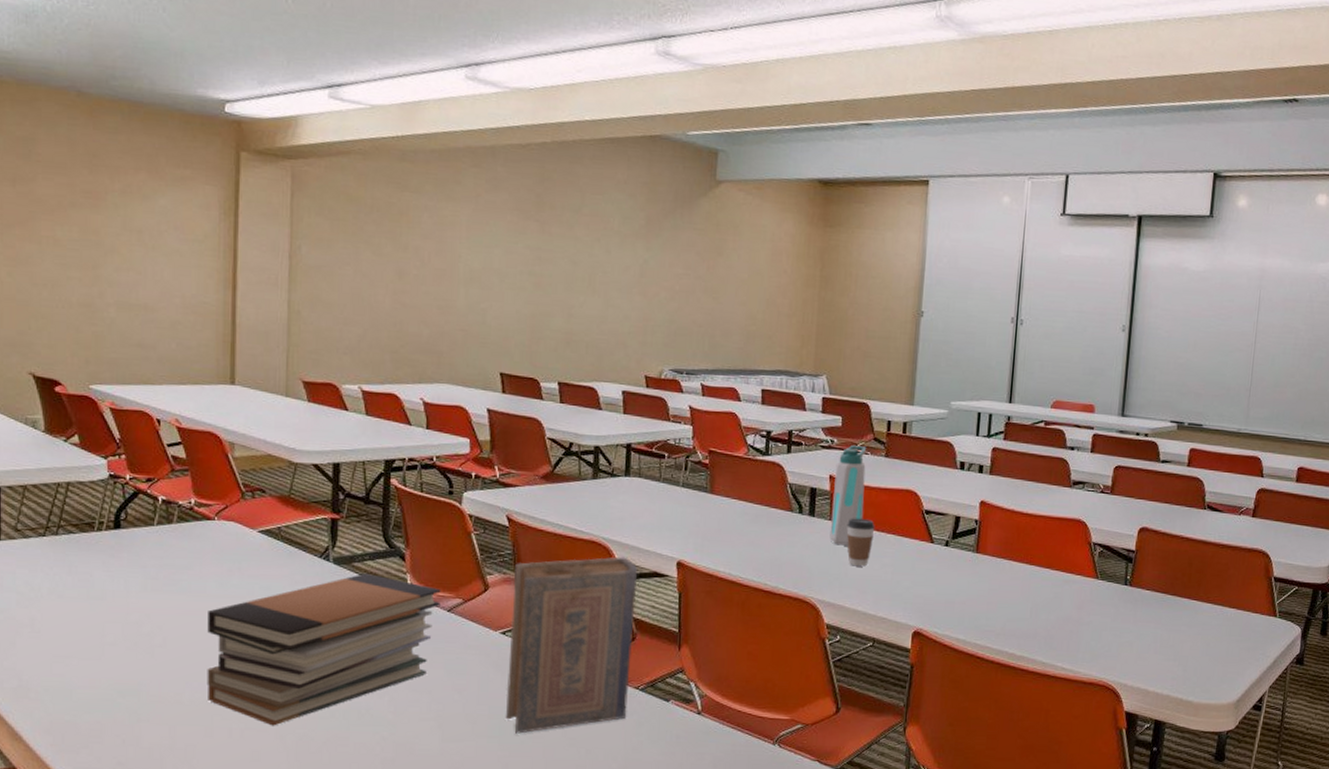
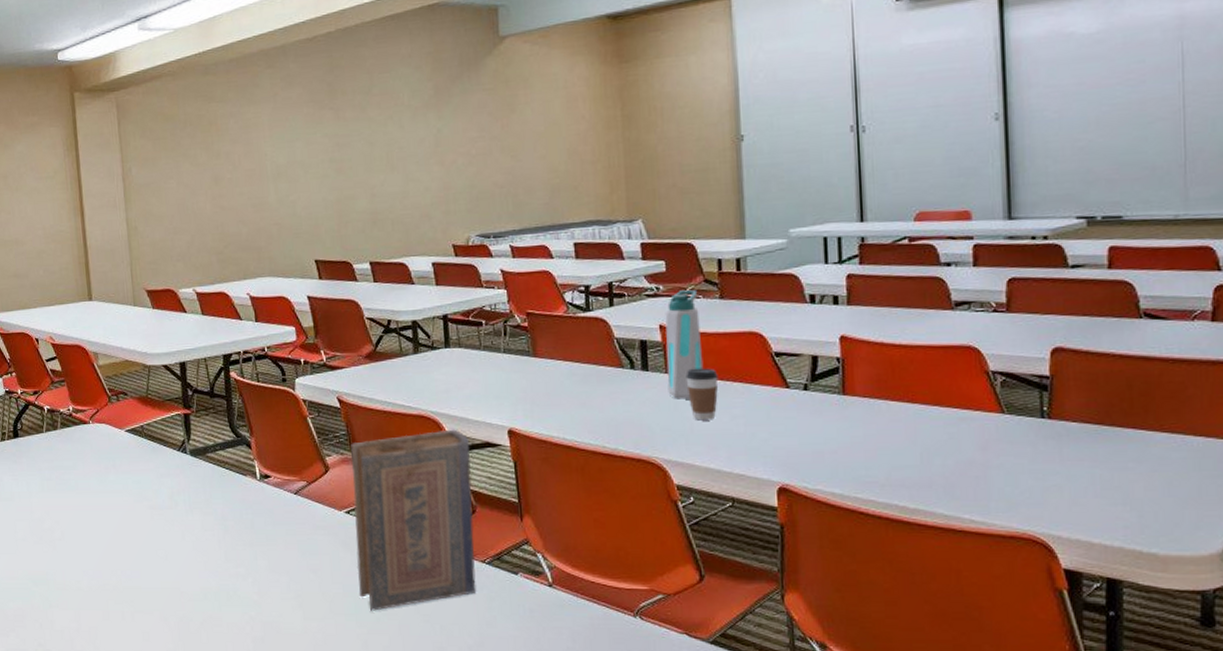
book stack: present [207,573,441,726] -> none [93,462,287,609]

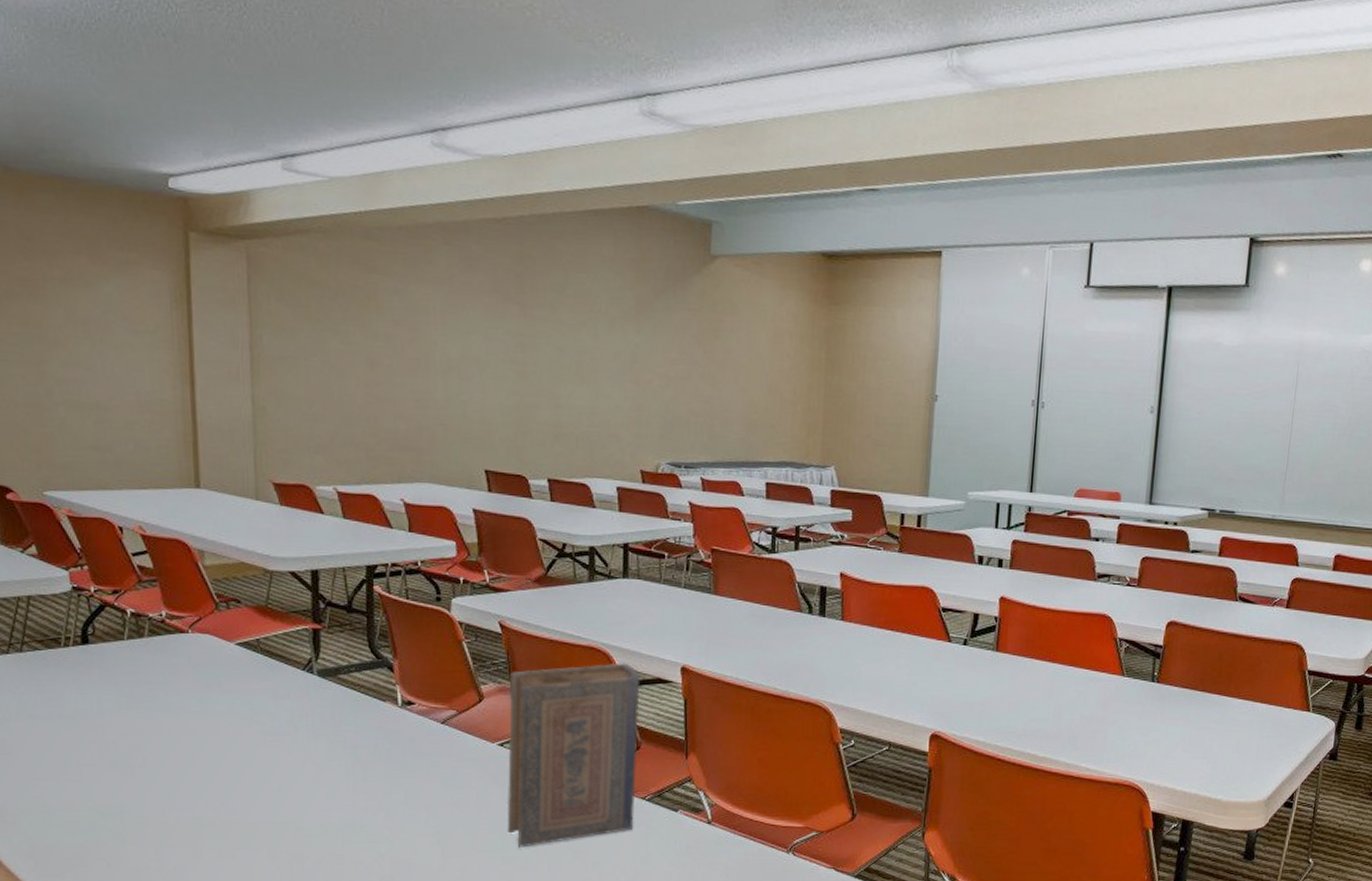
water bottle: present [665,290,704,400] -> none [841,541,879,647]
coffee cup: present [685,368,719,421] -> none [859,617,889,668]

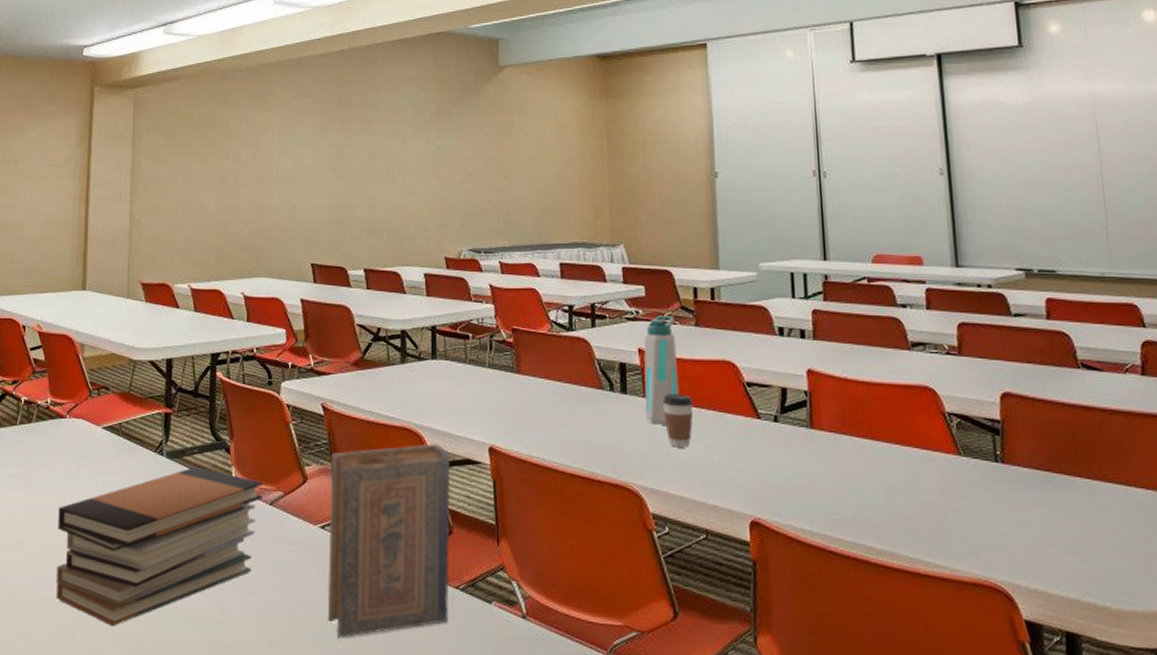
book stack: none [188,685,433,845] -> present [56,466,263,627]
water bottle: none [841,541,879,647] -> present [644,316,680,425]
coffee cup: none [859,617,889,668] -> present [662,394,694,448]

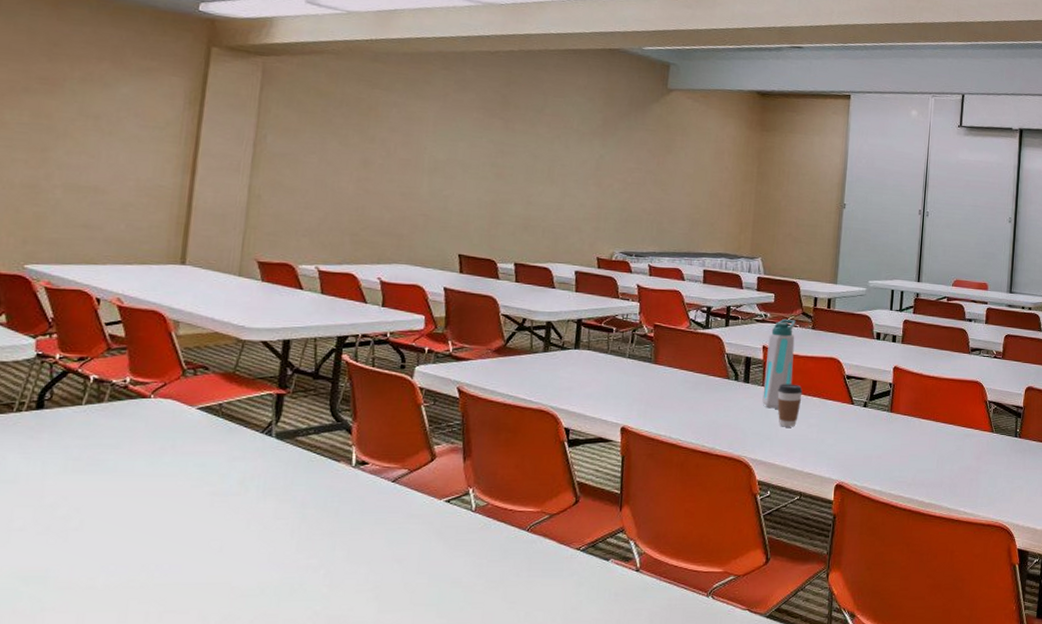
book stack: present [56,466,263,627] -> none [125,446,387,607]
book: present [327,443,451,639] -> none [445,424,584,600]

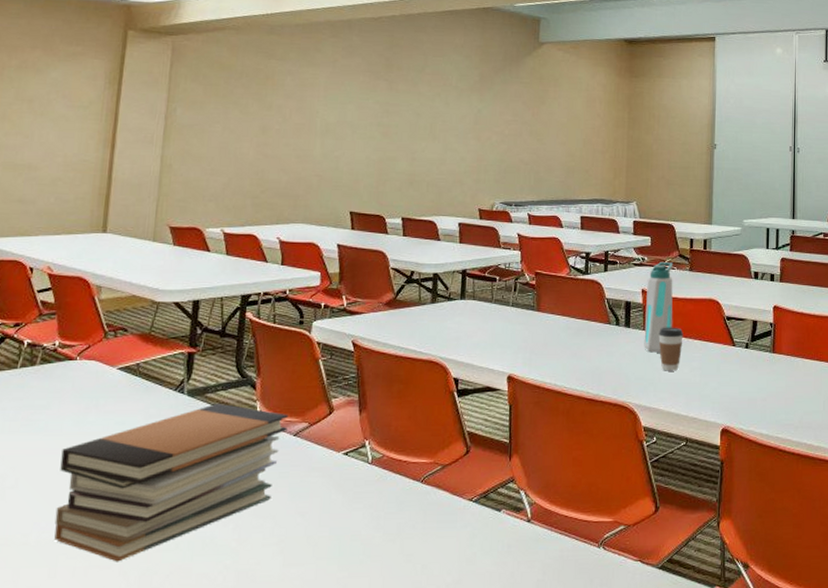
book stack: none [125,446,387,607] -> present [54,403,288,562]

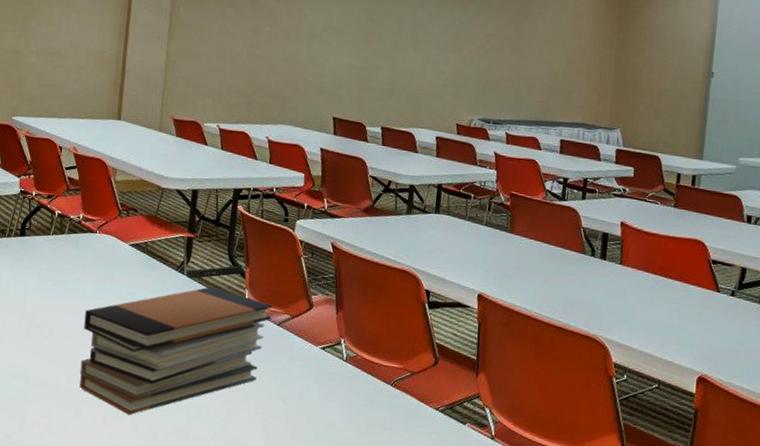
water bottle: present [644,262,674,353] -> none [619,195,657,290]
coffee cup: present [658,327,684,371] -> none [636,263,663,311]

